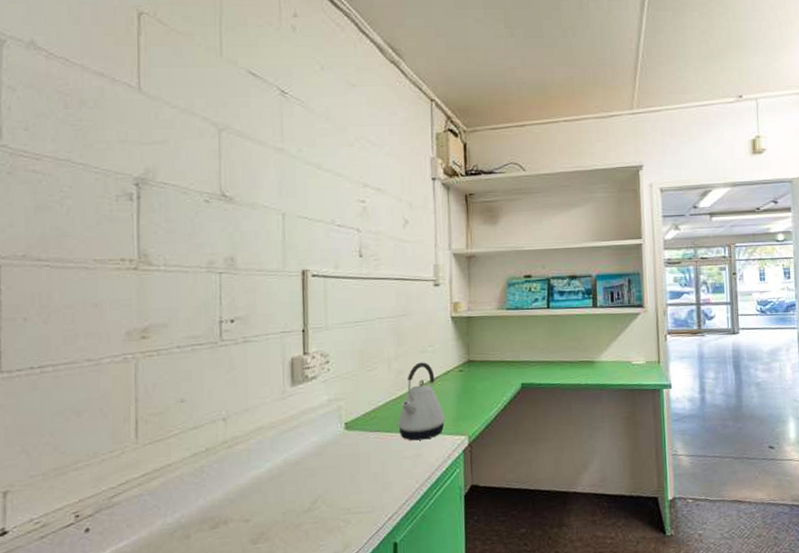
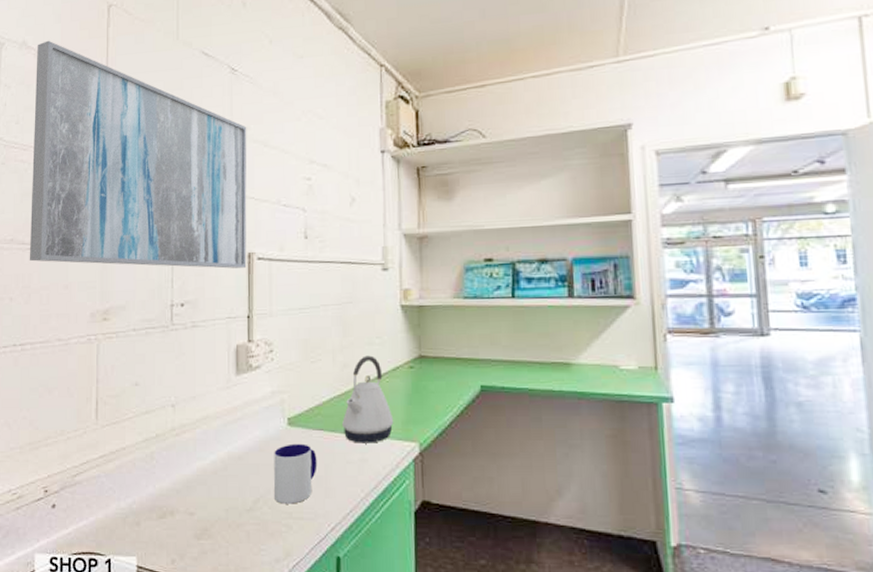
wall art: none [47,42,301,285] -> present [29,40,247,269]
mug: none [331,445,375,502] -> present [273,443,318,504]

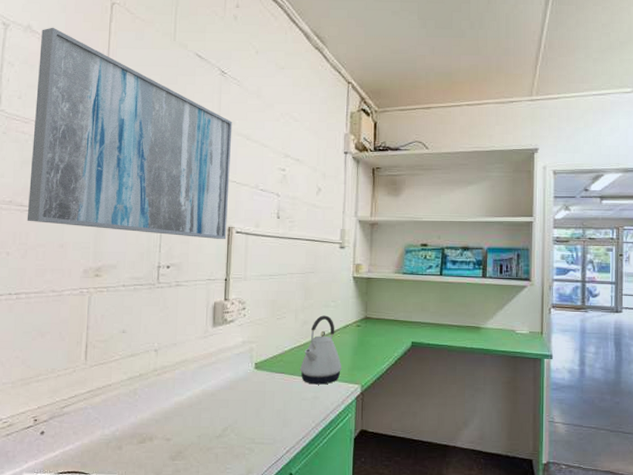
mug: present [273,443,318,504] -> none [239,384,278,432]

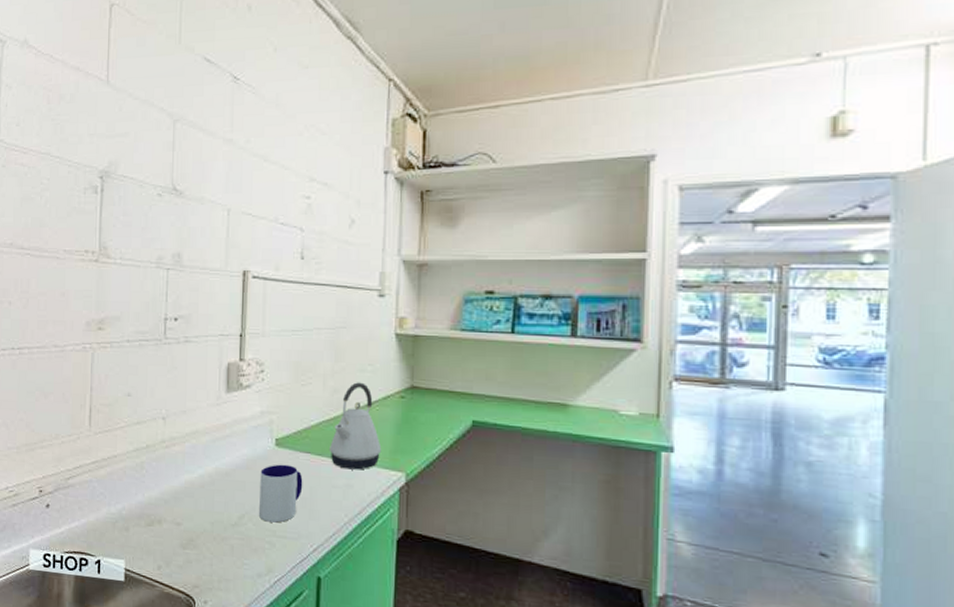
wall art: present [26,27,233,239] -> none [27,39,247,286]
mug: none [239,384,278,432] -> present [258,464,303,523]

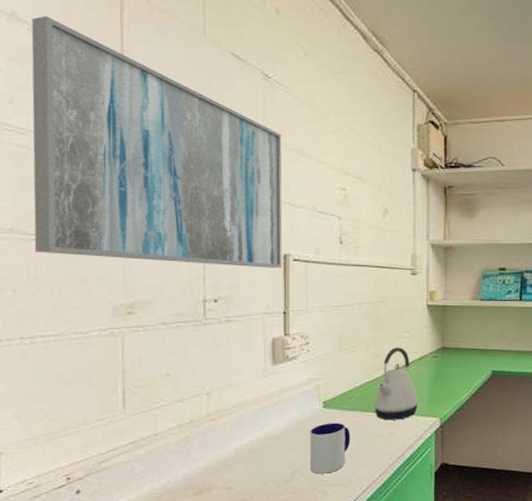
wall art: none [27,39,247,286] -> present [31,15,283,268]

